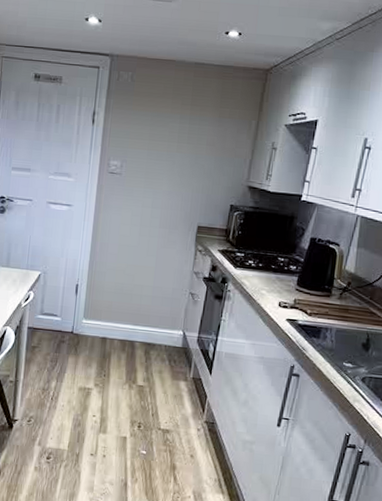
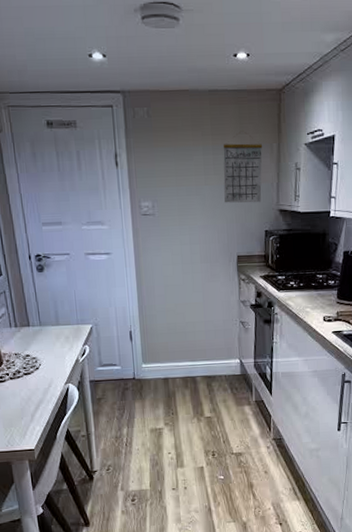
calendar: none [194,106,242,177] -> present [223,132,263,203]

